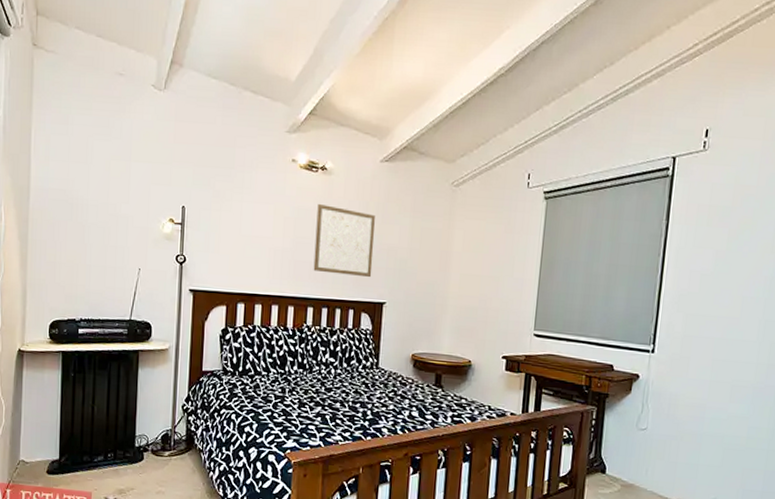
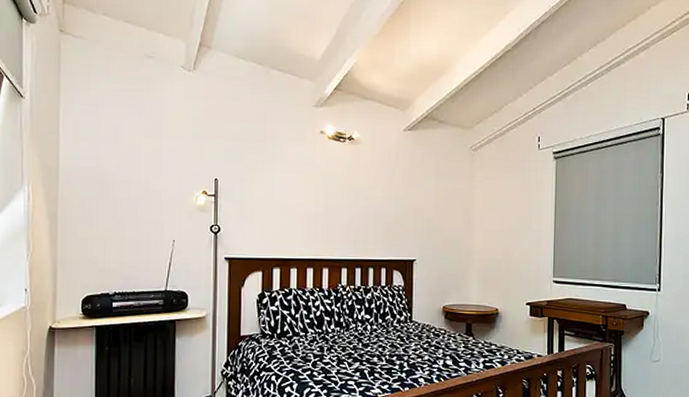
wall art: present [313,204,375,278] -> none [345,172,402,238]

